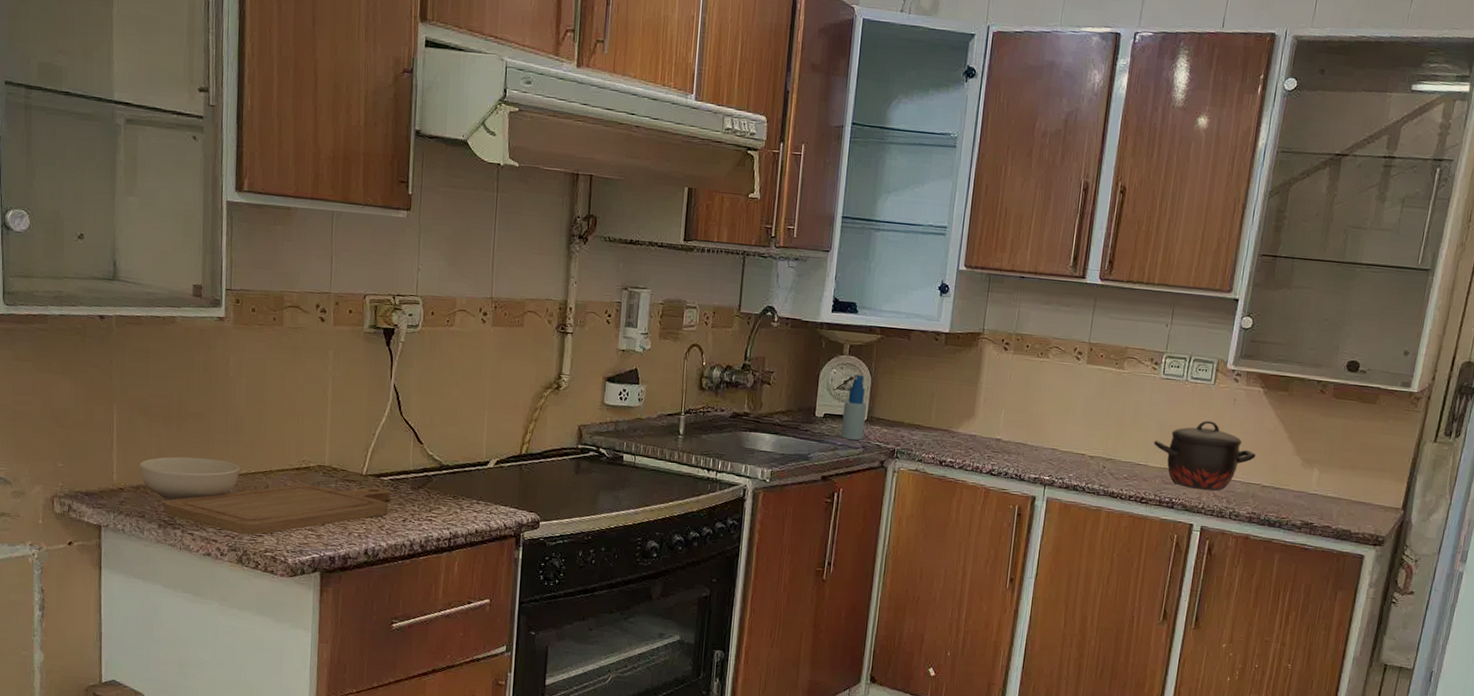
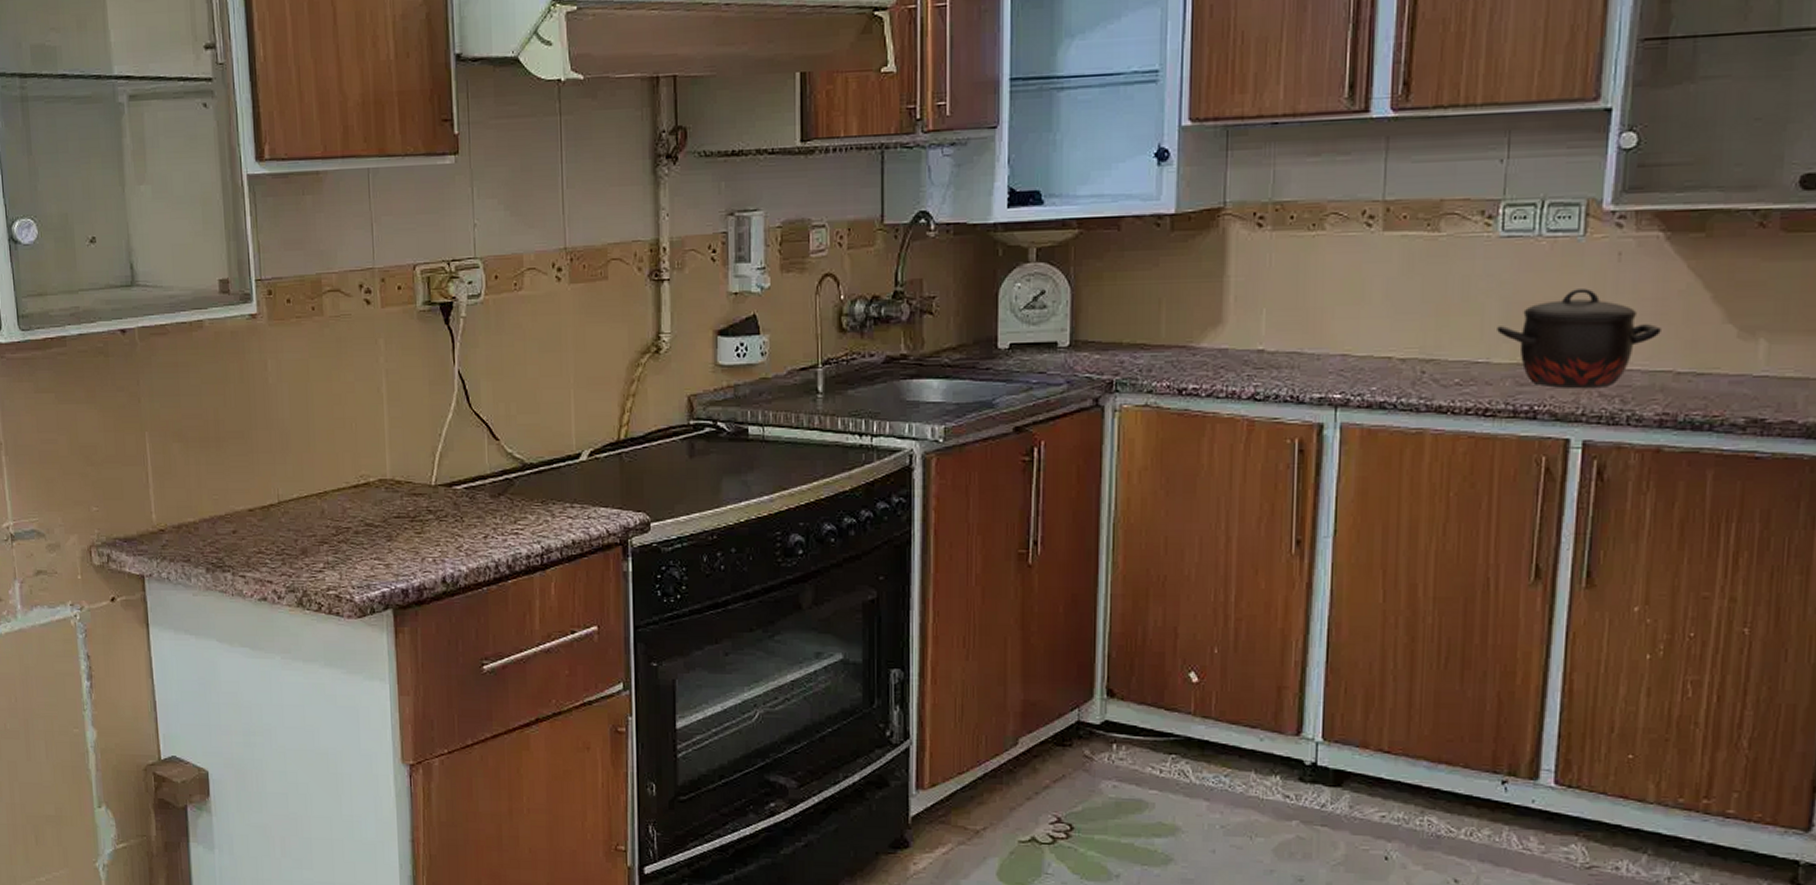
bowl: present [139,456,240,501] -> none [179,484,291,540]
chopping board: present [164,484,391,535] -> none [210,499,467,572]
spray bottle: present [840,374,867,440] -> none [1035,286,1068,374]

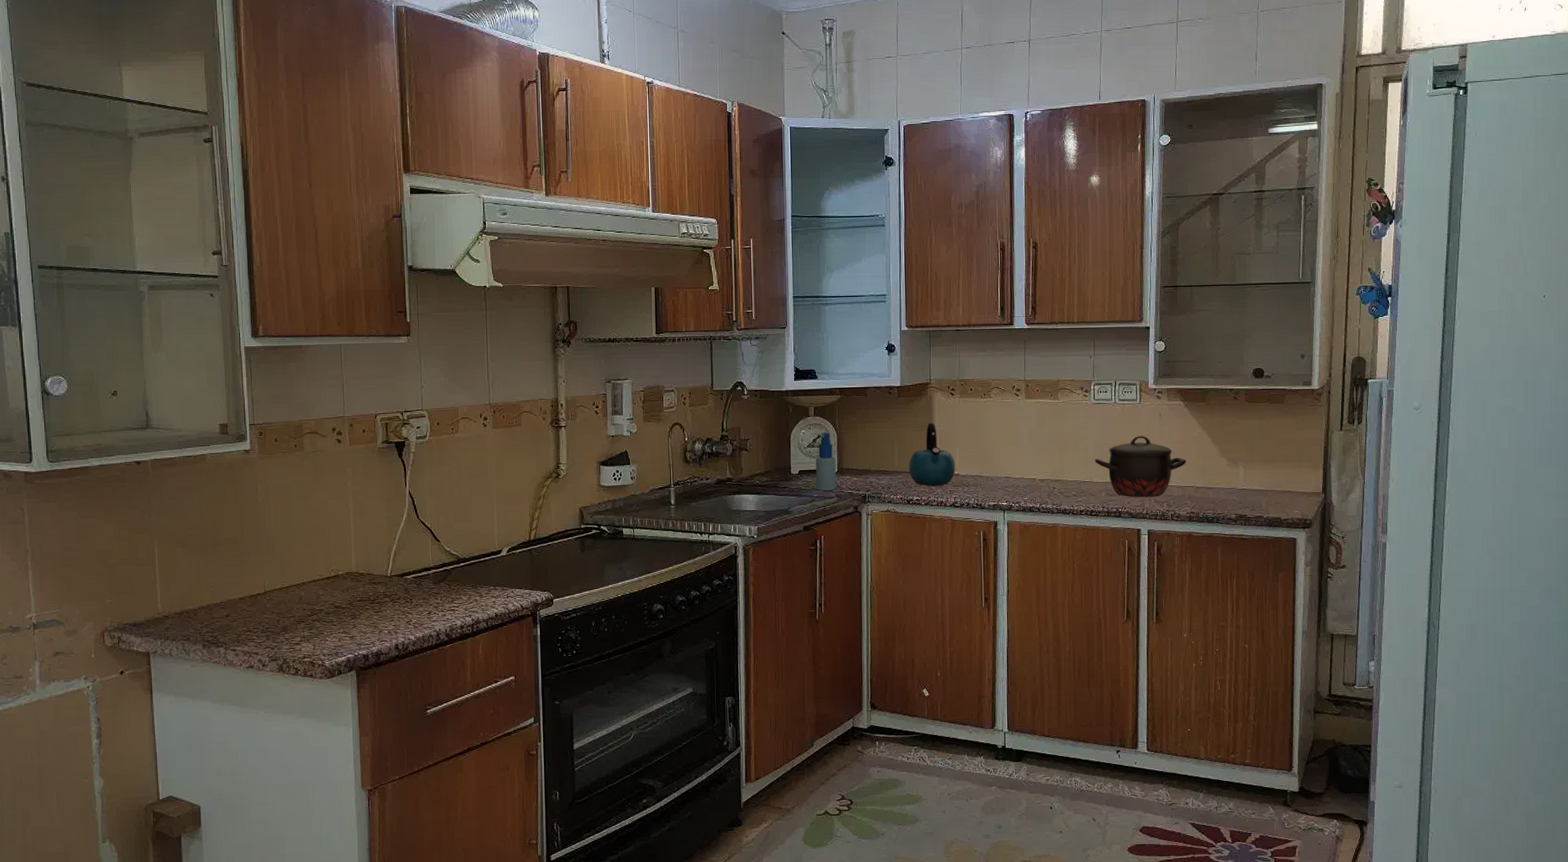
spray bottle: none [1035,286,1068,374] -> present [815,432,837,491]
kettle: none [1182,270,1259,367] -> present [908,423,956,486]

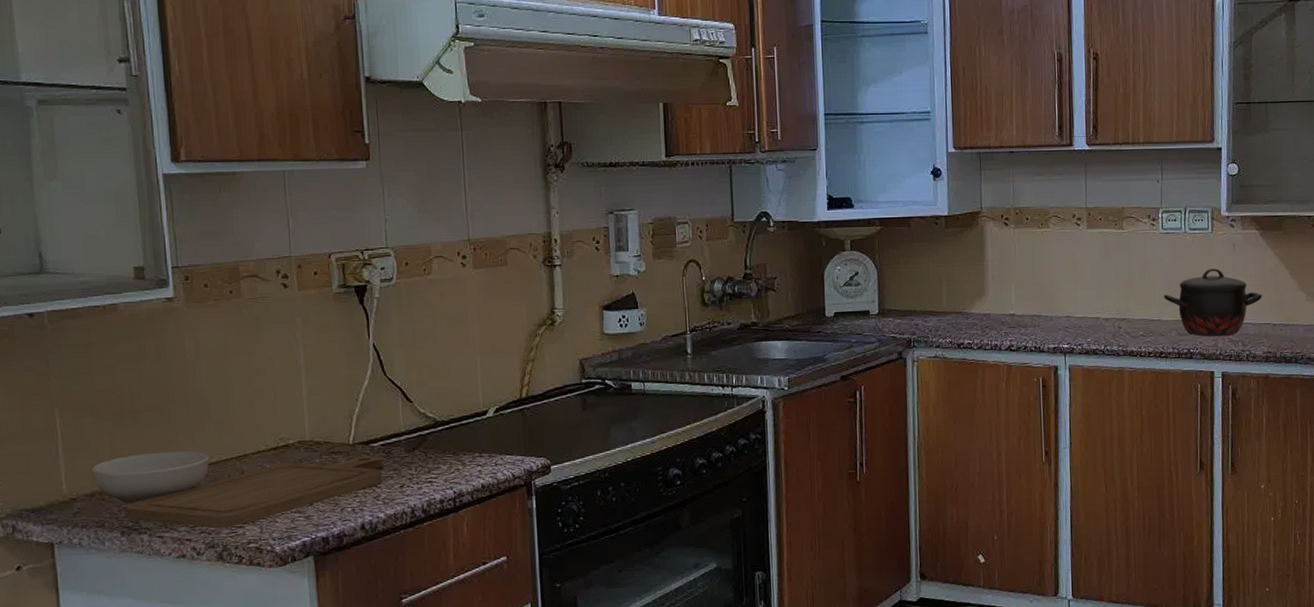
bowl: none [181,578,275,623] -> present [91,451,210,505]
chopping board: none [207,586,415,645] -> present [125,455,383,529]
spray bottle: present [815,432,837,491] -> none [853,268,878,335]
kettle: present [908,423,956,486] -> none [958,256,1011,327]

